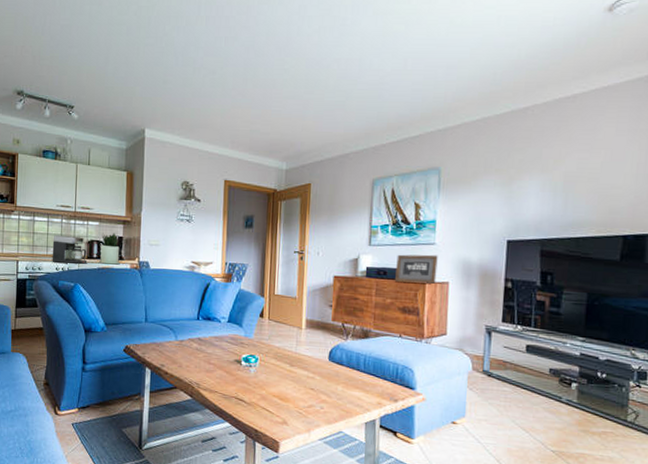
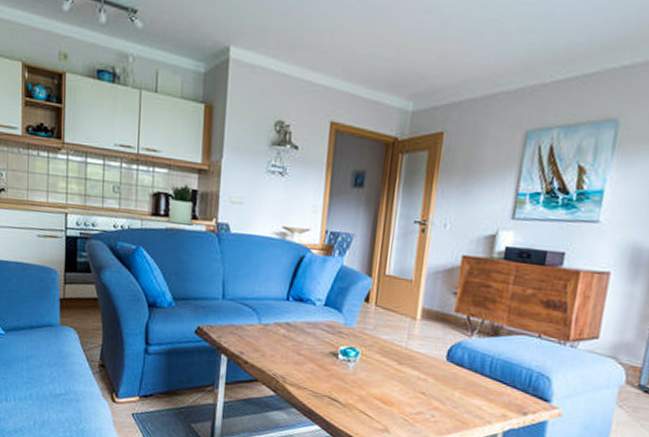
coffee maker: present [52,234,88,265] -> none [108,182,153,223]
picture frame: present [394,254,438,284] -> none [539,232,601,273]

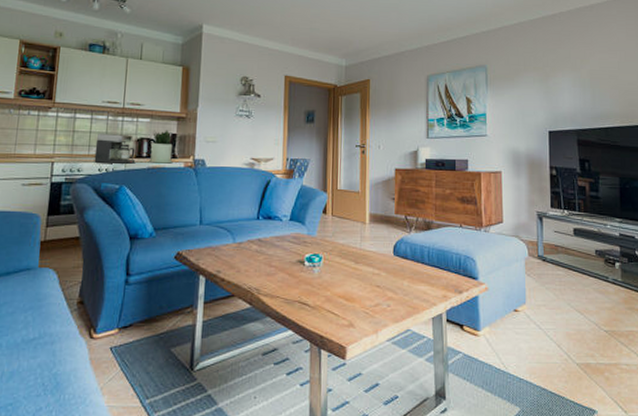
coffee maker: none [108,182,153,223] -> present [94,133,136,165]

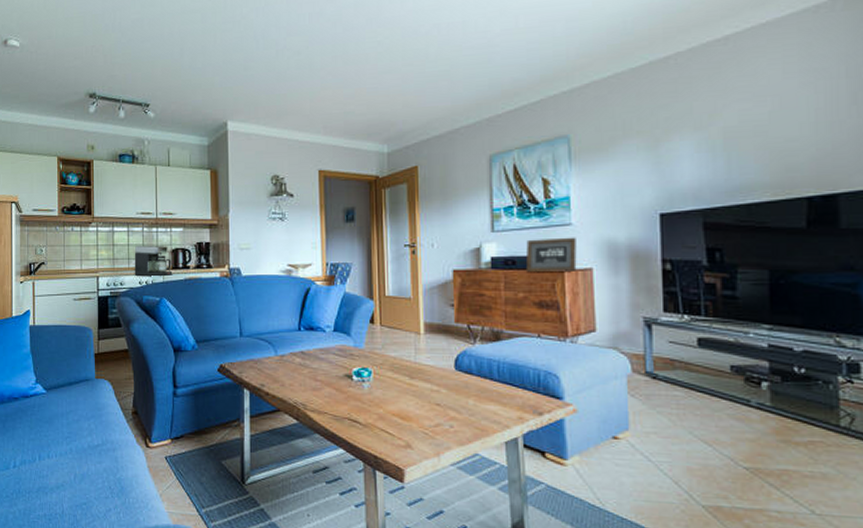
planter: present [148,130,173,164] -> none [184,238,209,274]
picture frame: none [452,145,490,173] -> present [525,237,577,272]

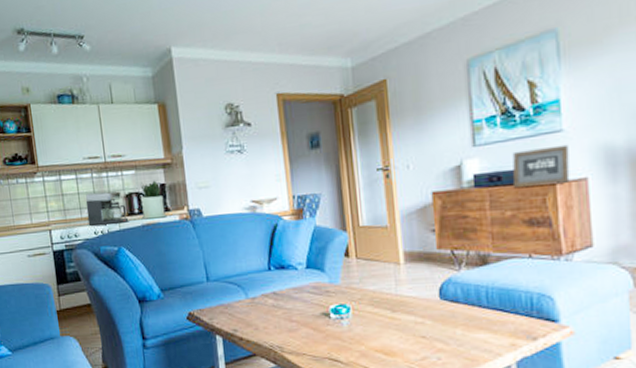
planter: none [184,238,209,274] -> present [140,180,167,220]

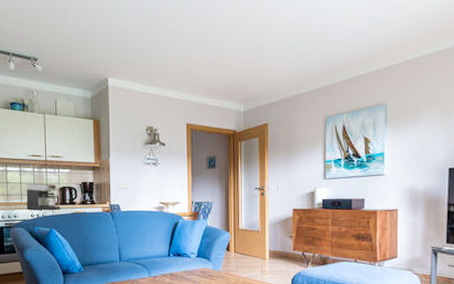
planter: present [140,180,167,220] -> none [71,179,92,209]
picture frame: present [512,144,570,187] -> none [348,185,387,211]

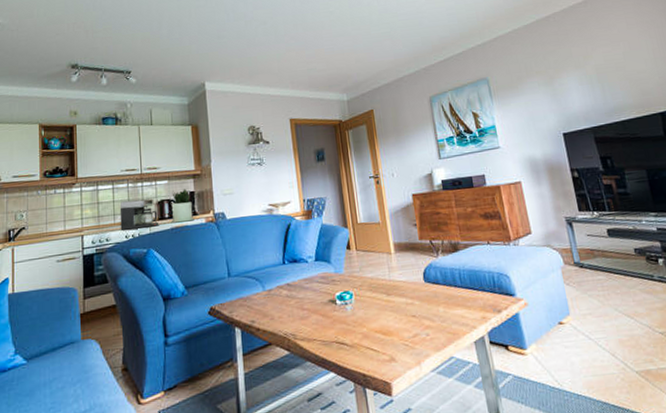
planter: none [71,179,92,209] -> present [170,188,195,223]

